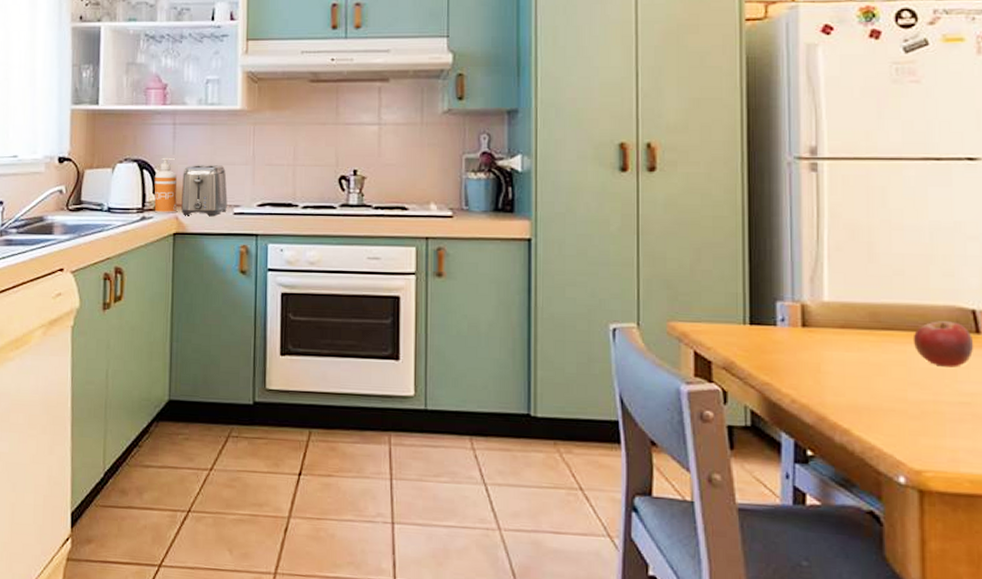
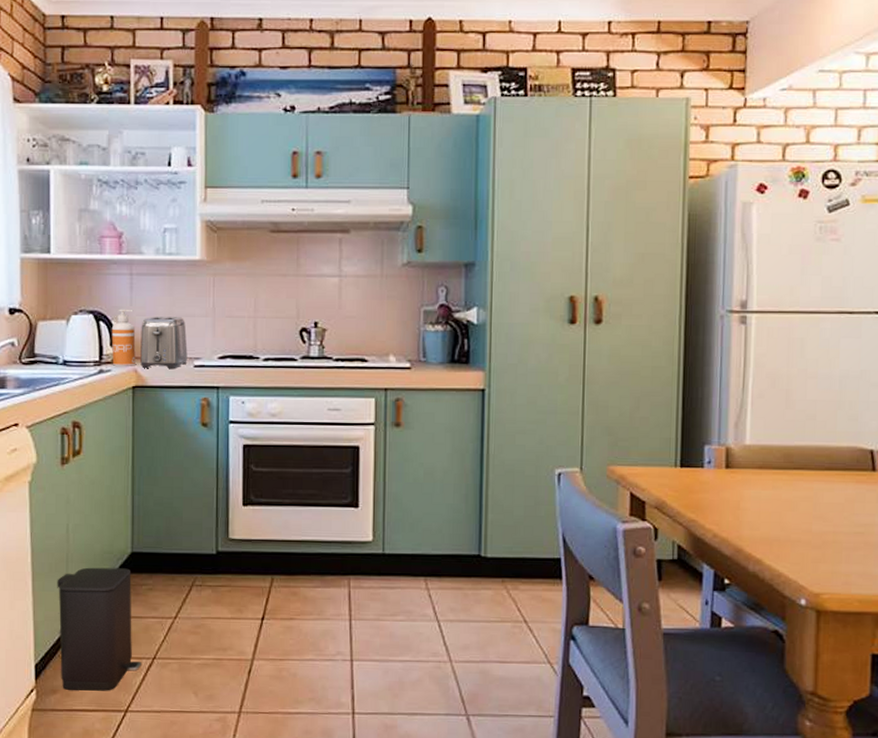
pedal bin: none [95,414,176,544] -> present [57,567,142,691]
fruit: present [913,321,974,367] -> none [819,460,870,502]

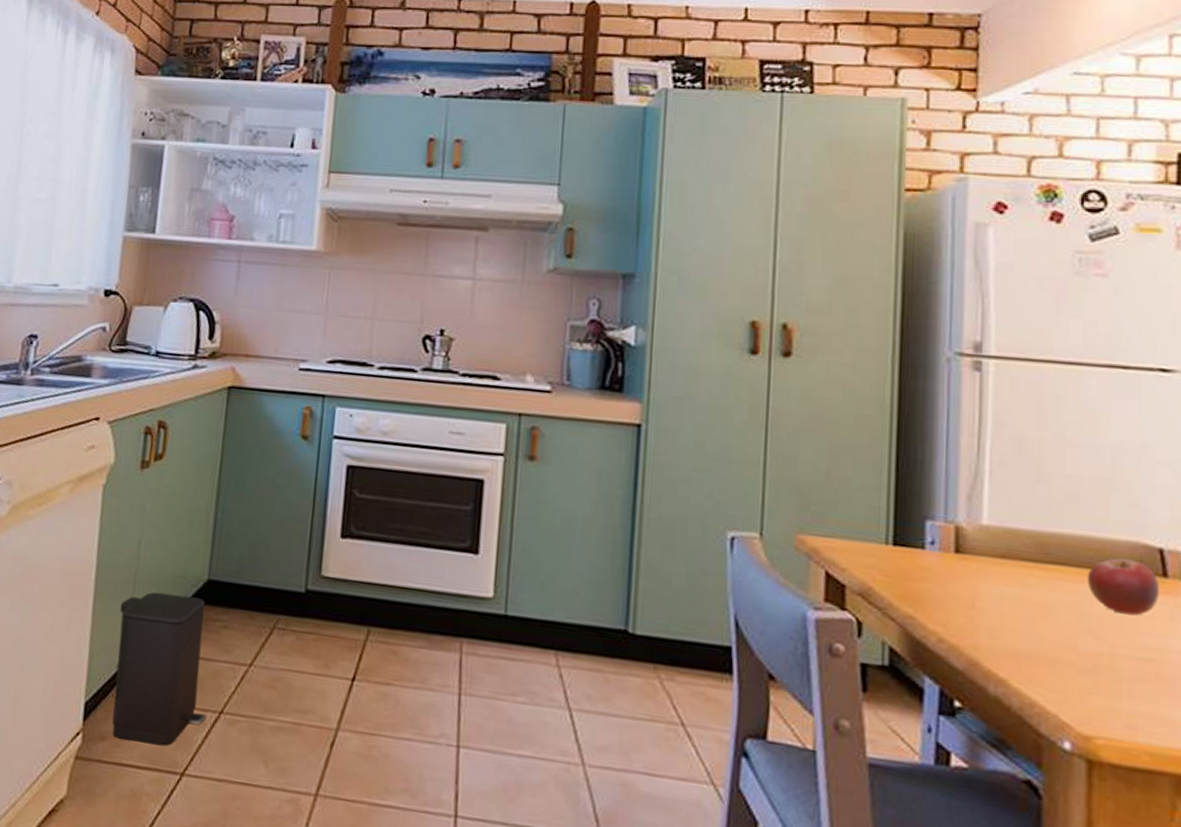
soap dispenser: present [111,309,136,366] -> none [208,298,238,364]
toaster: present [139,317,188,369] -> none [238,310,294,370]
fruit: none [819,460,870,502] -> present [1086,558,1160,616]

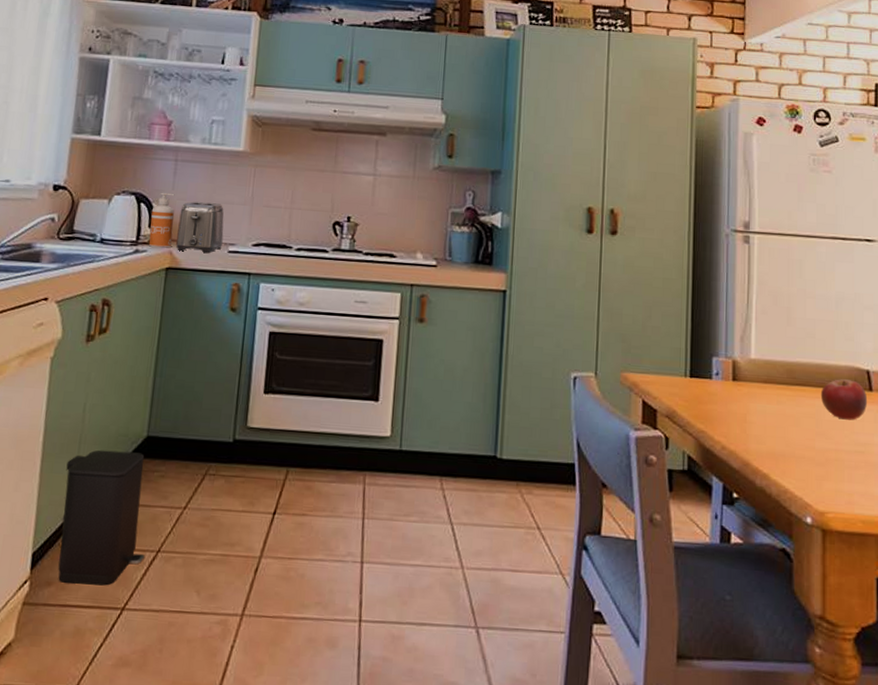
soap dispenser: none [208,298,238,364] -> present [148,192,175,248]
toaster: none [238,310,294,370] -> present [175,201,224,253]

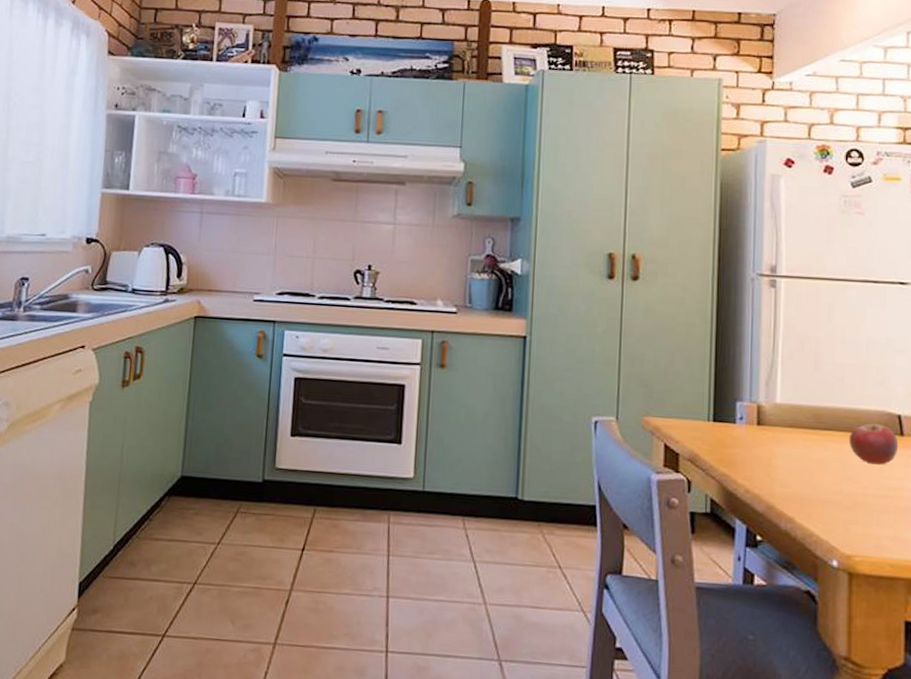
pedal bin: present [58,450,145,586] -> none [103,488,182,614]
soap dispenser: present [148,192,175,248] -> none [177,243,201,298]
toaster: present [175,201,224,253] -> none [203,252,249,302]

